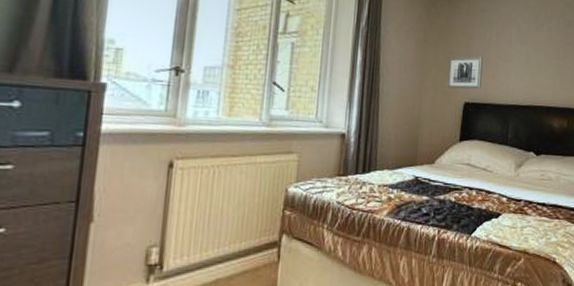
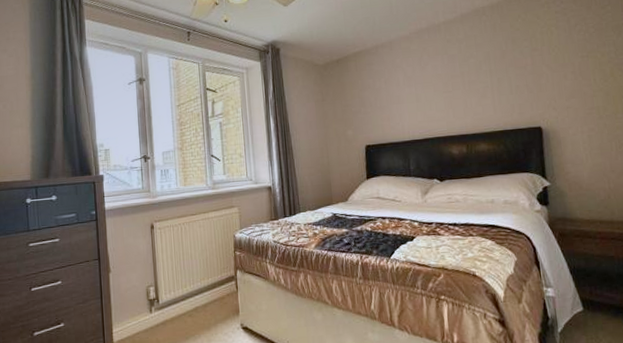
wall art: present [448,56,483,89] -> none [346,104,378,136]

